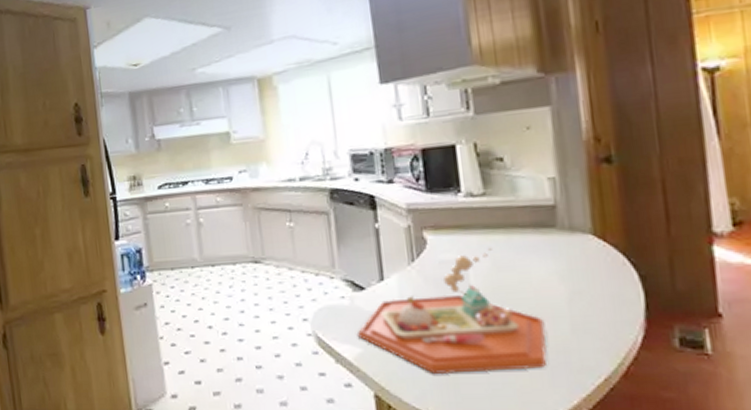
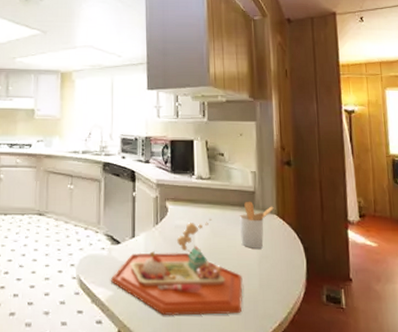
utensil holder: none [533,219,588,283] -> present [239,201,274,249]

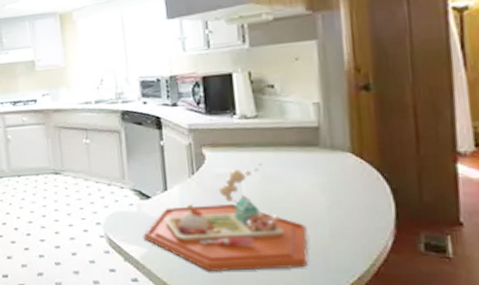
utensil holder: present [239,201,274,249] -> none [298,138,347,194]

